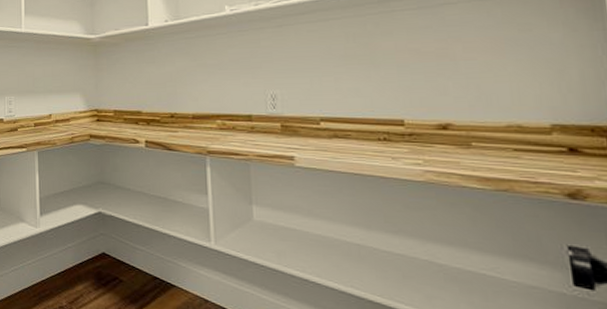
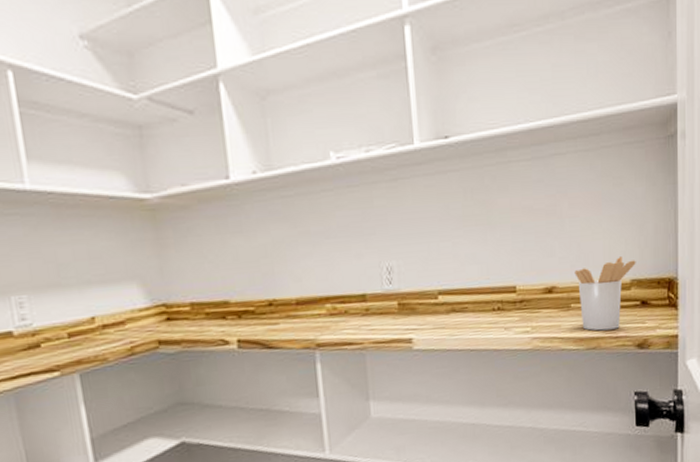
utensil holder: none [474,100,557,174] -> present [574,257,636,331]

